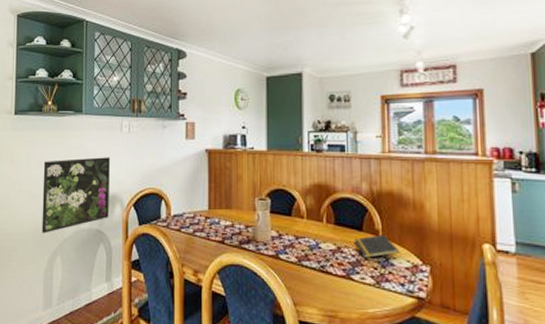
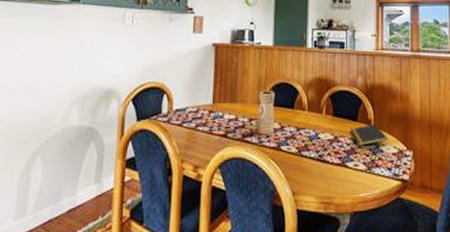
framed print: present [41,157,110,233] -> none [19,49,108,133]

